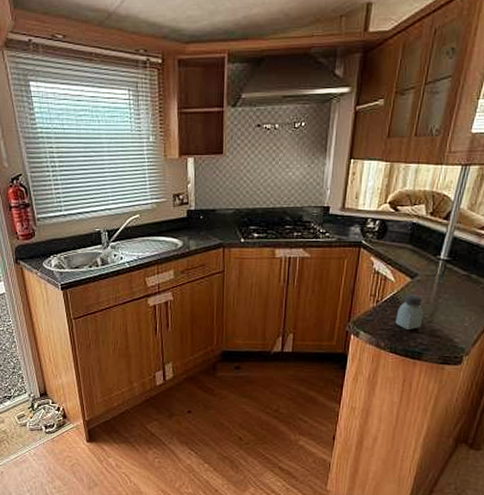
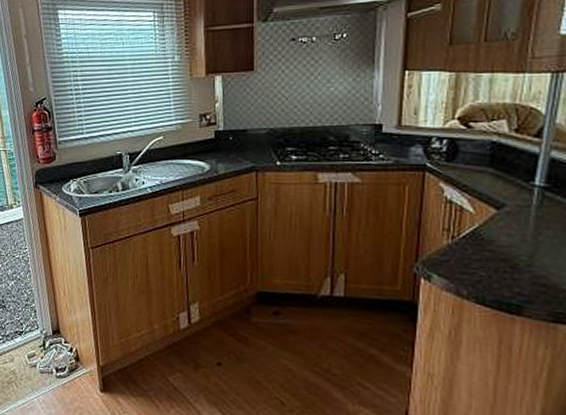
saltshaker: present [395,294,424,330] -> none [480,229,519,275]

